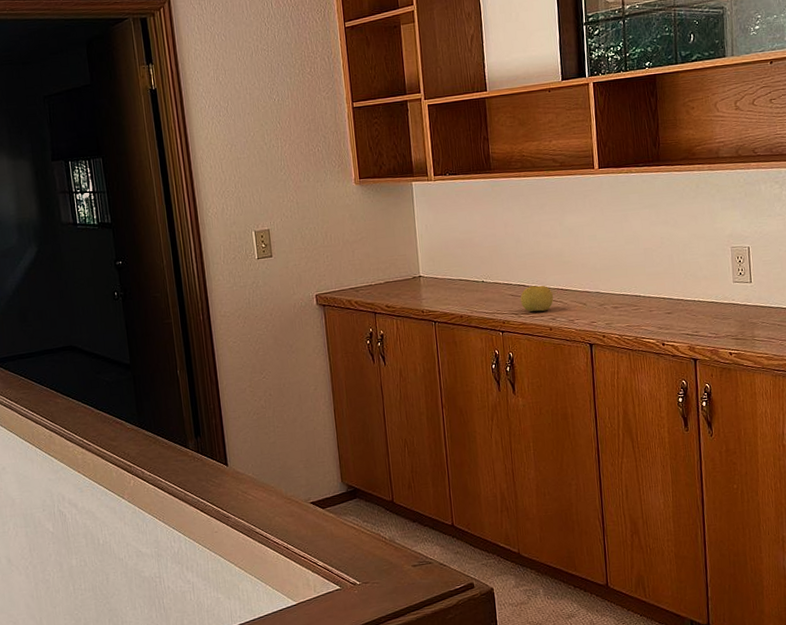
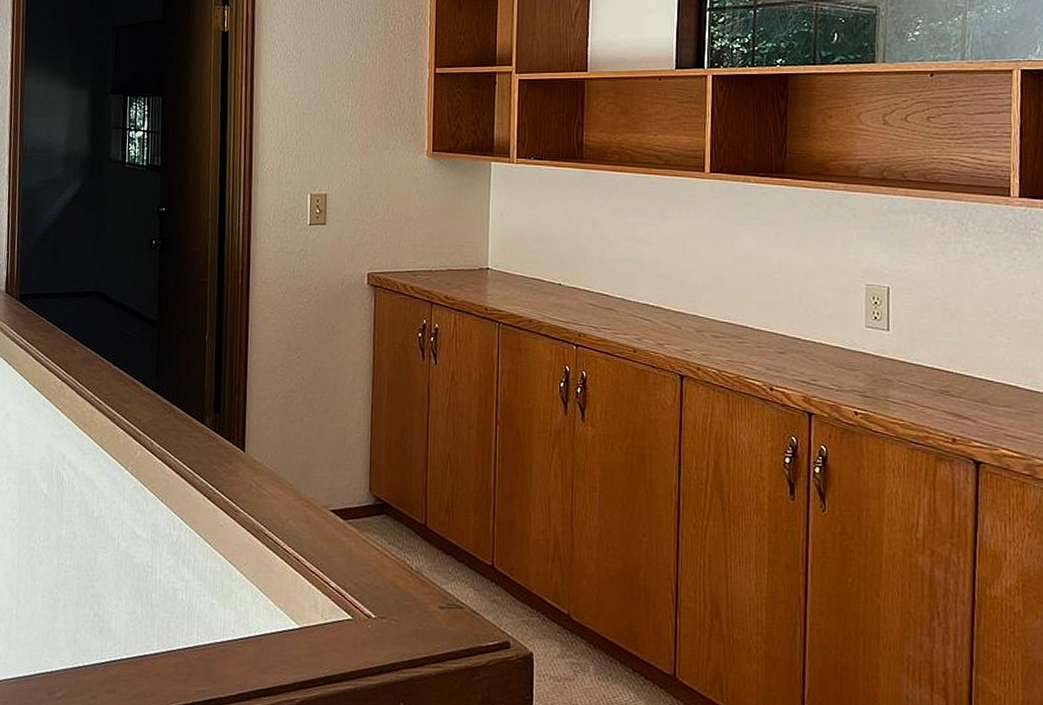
fruit: present [520,285,554,312] -> none [601,297,642,329]

